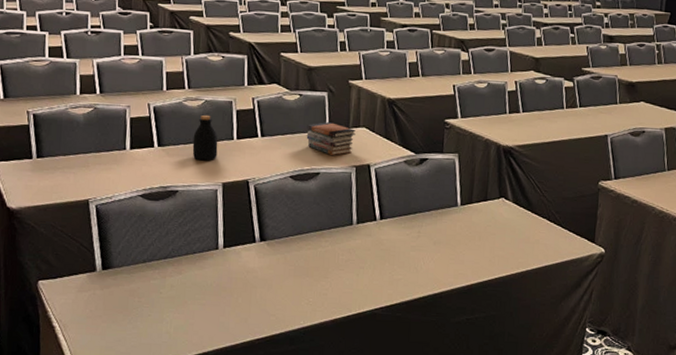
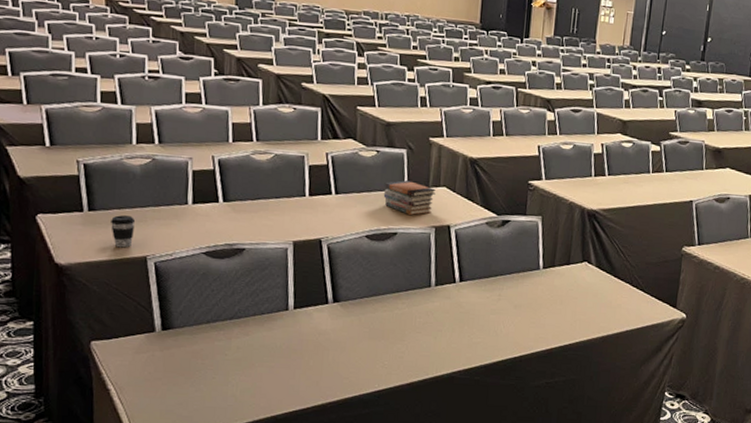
coffee cup: none [57,161,79,192] -> present [111,215,136,248]
bottle: present [192,114,218,161] -> none [260,169,289,218]

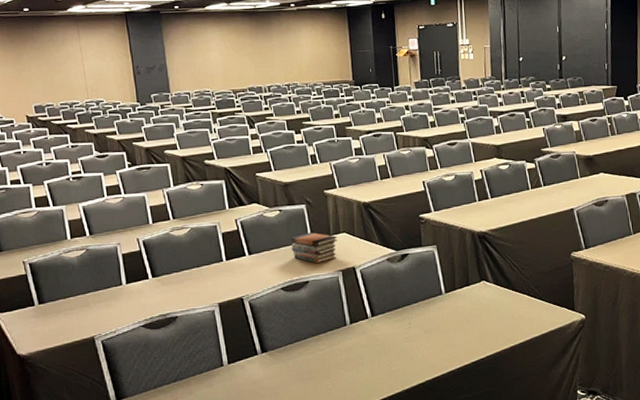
coffee cup: present [111,215,136,248] -> none [59,303,80,333]

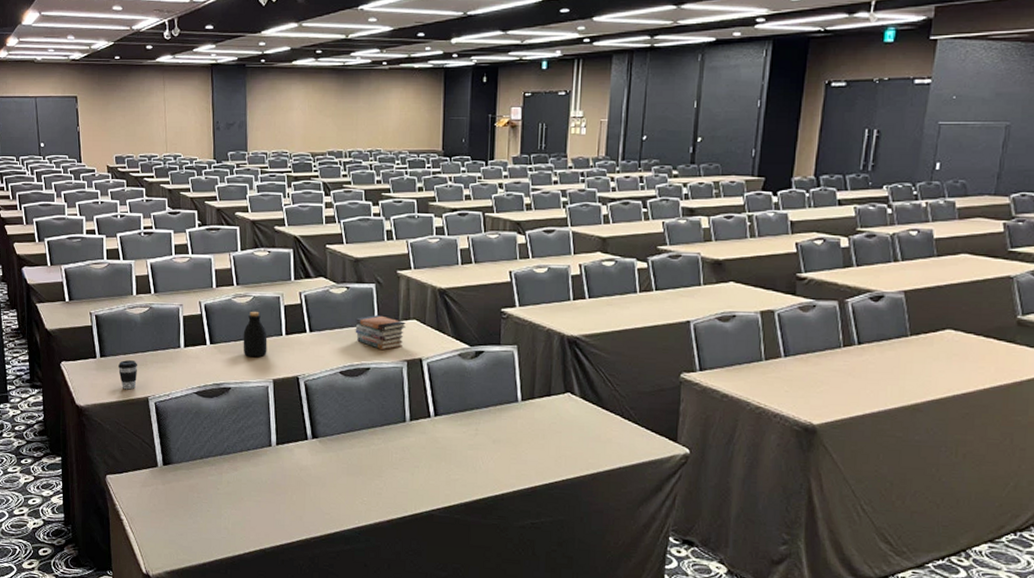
coffee cup: none [59,303,80,333] -> present [118,360,138,390]
bottle: none [184,241,210,286] -> present [243,311,268,358]

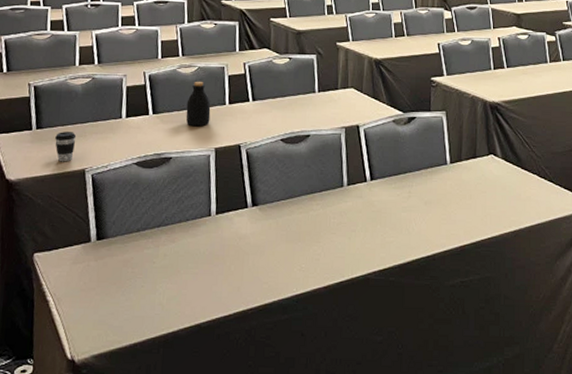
book stack: present [355,315,406,349] -> none [296,84,344,117]

